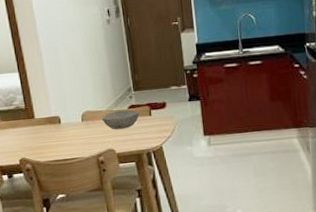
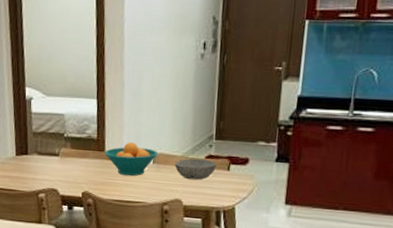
fruit bowl: none [34,106,85,137] -> present [104,142,158,177]

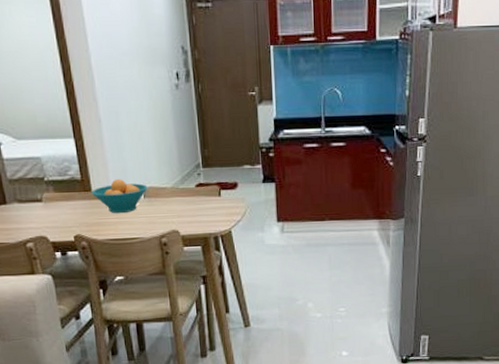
bowl: present [174,159,217,180] -> none [166,188,208,210]

